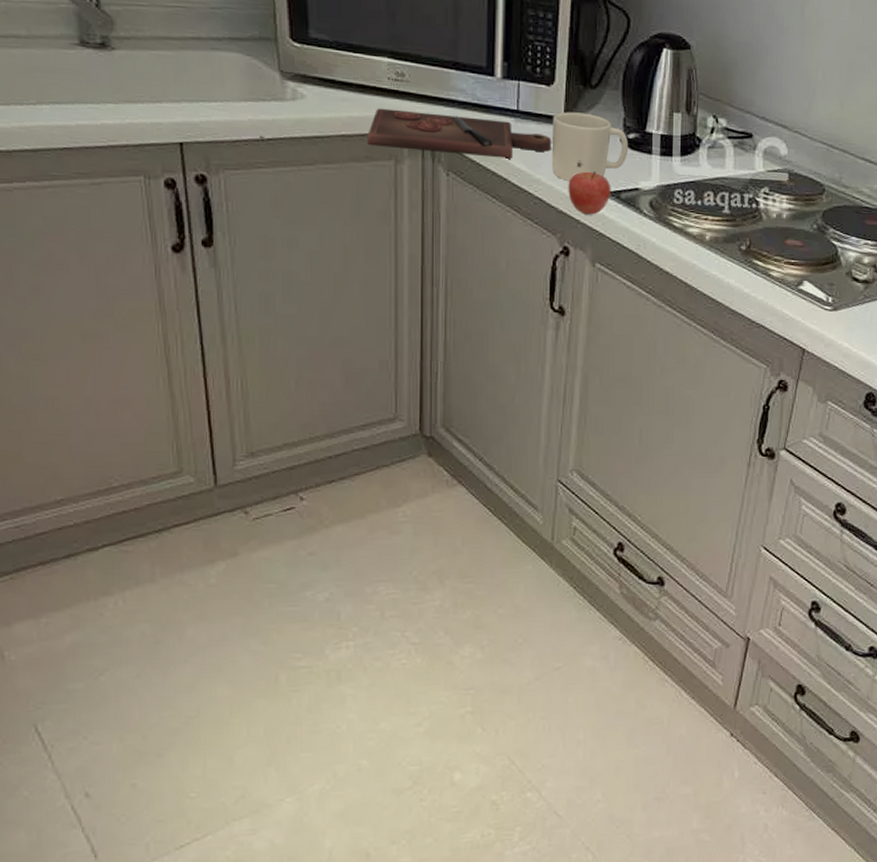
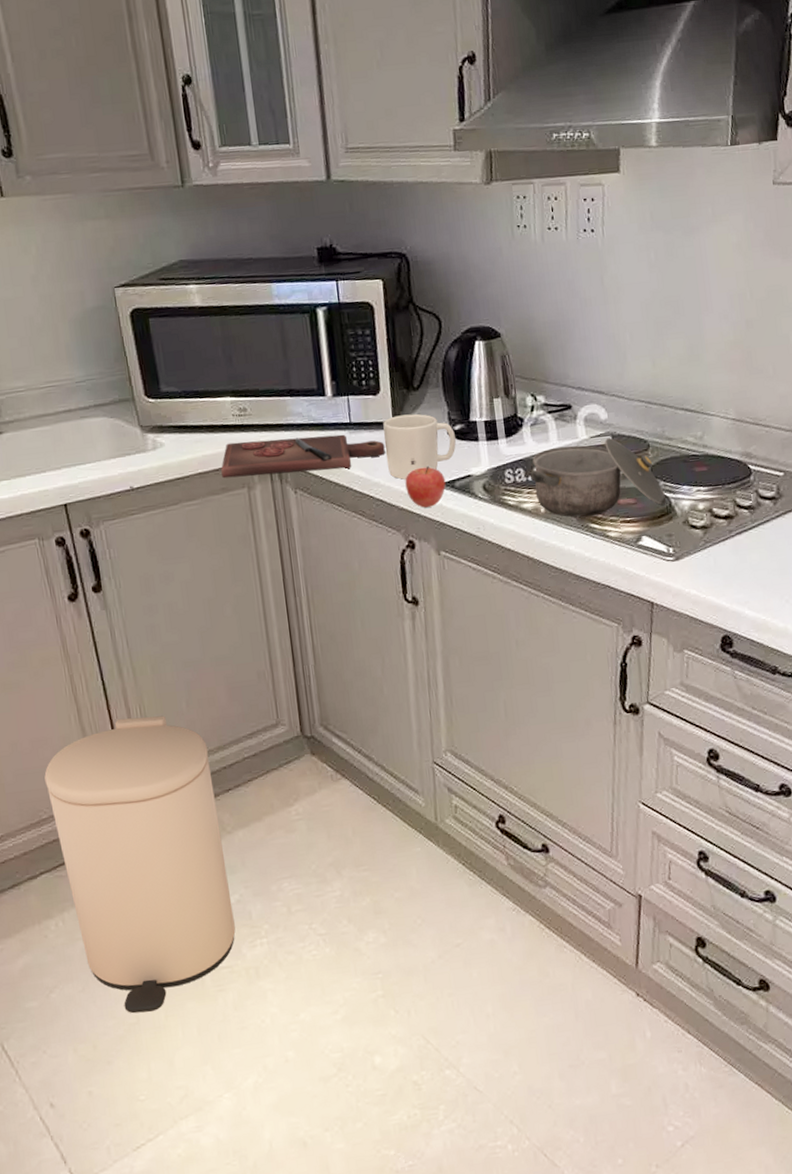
pedal bin: none [120,389,320,706] -> present [44,715,236,1014]
cooking pot: none [701,174,834,252] -> present [530,437,667,517]

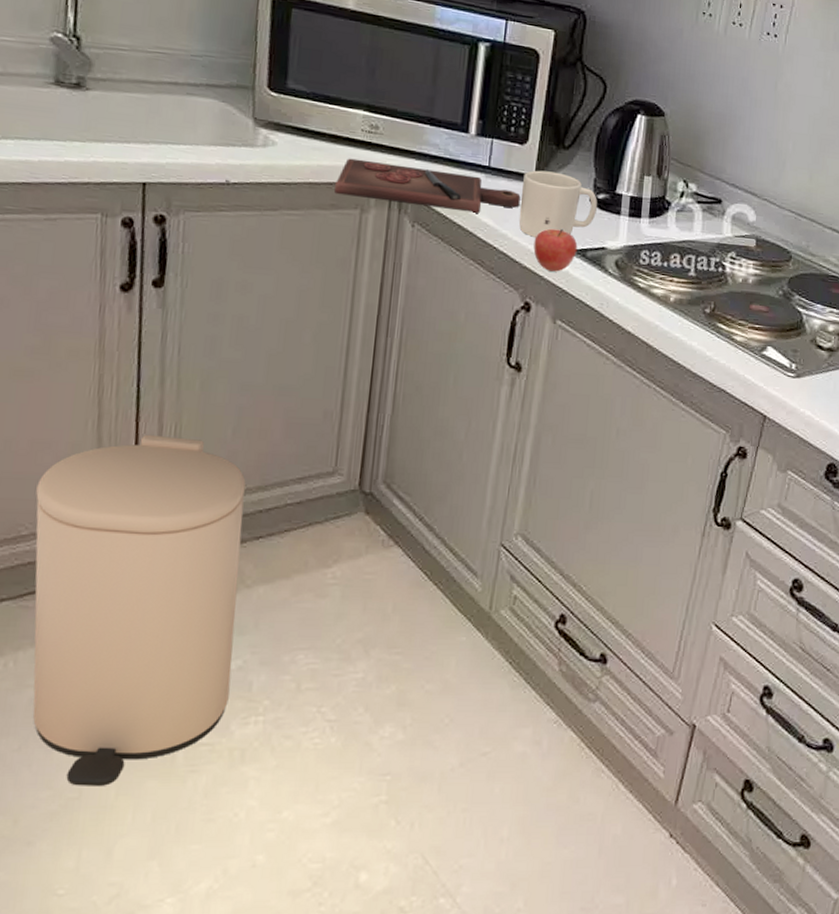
cooking pot: present [530,437,667,517] -> none [667,238,799,319]

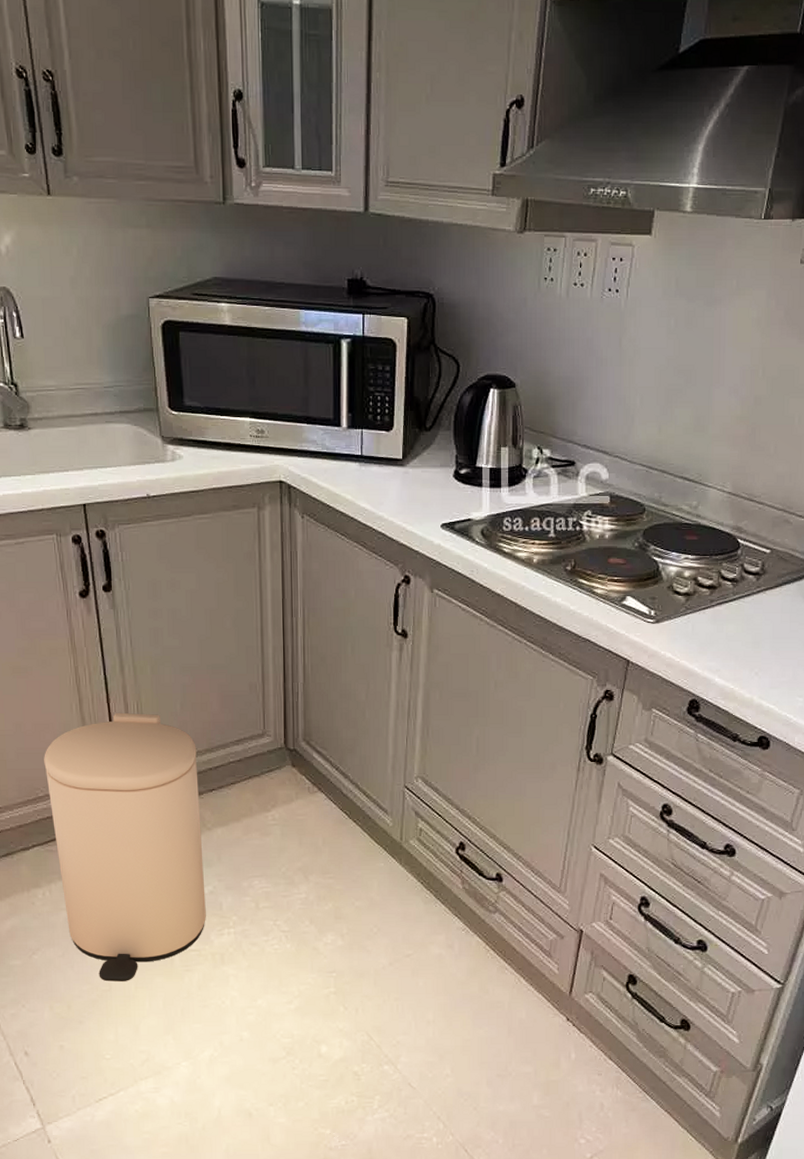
cutting board: present [334,158,521,213] -> none [234,462,392,500]
mug: present [518,170,597,237] -> none [392,453,460,516]
fruit: present [533,228,578,272] -> none [407,505,446,546]

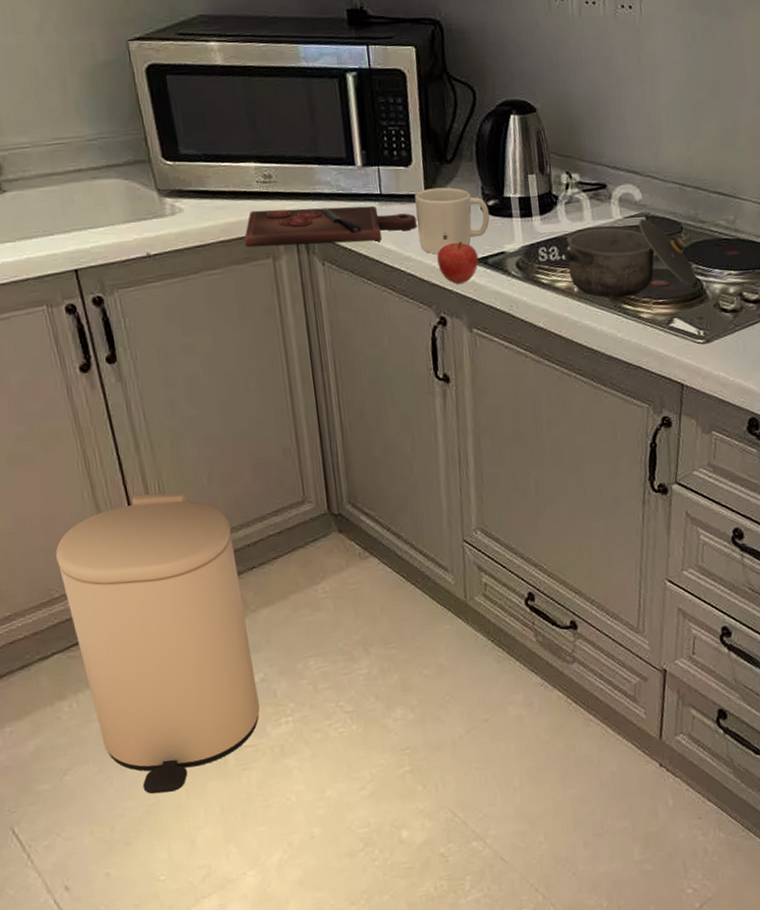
cutting board: none [234,462,392,500] -> present [244,205,417,248]
mug: none [392,453,460,516] -> present [415,187,490,254]
fruit: none [407,505,446,546] -> present [437,241,479,284]
cooking pot: none [528,497,655,571] -> present [564,218,699,298]

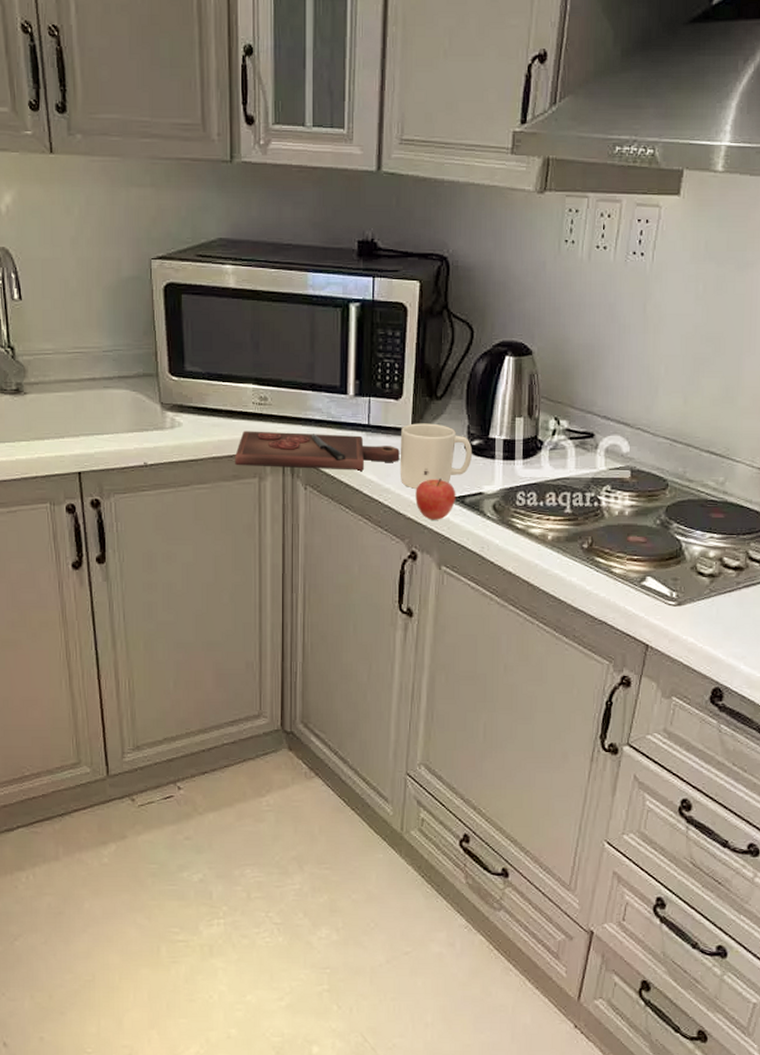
pedal bin: present [55,492,260,794] -> none [31,689,195,972]
cooking pot: present [564,218,699,298] -> none [543,472,678,549]

